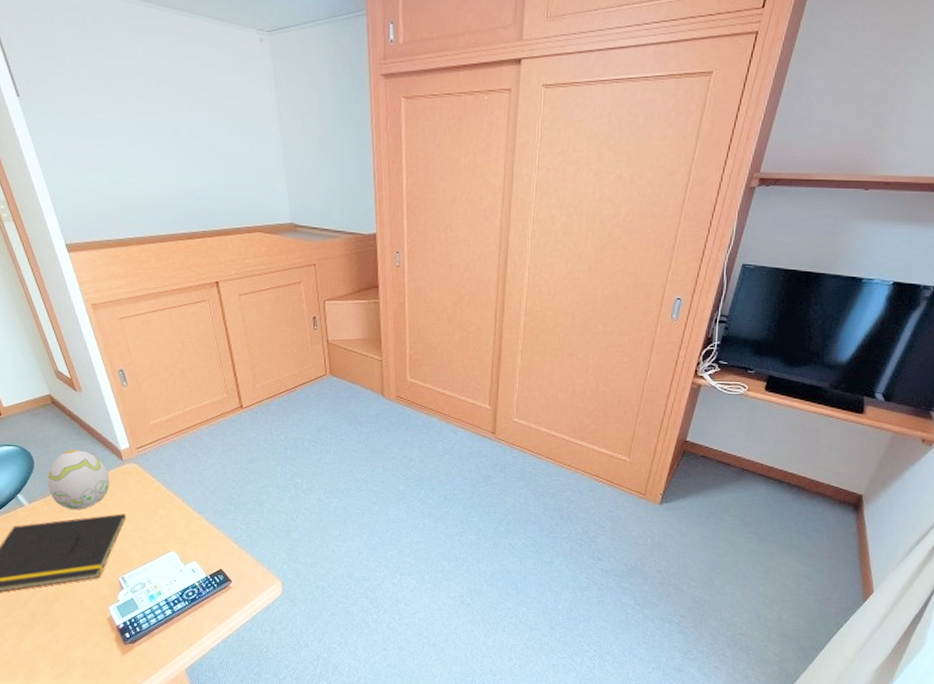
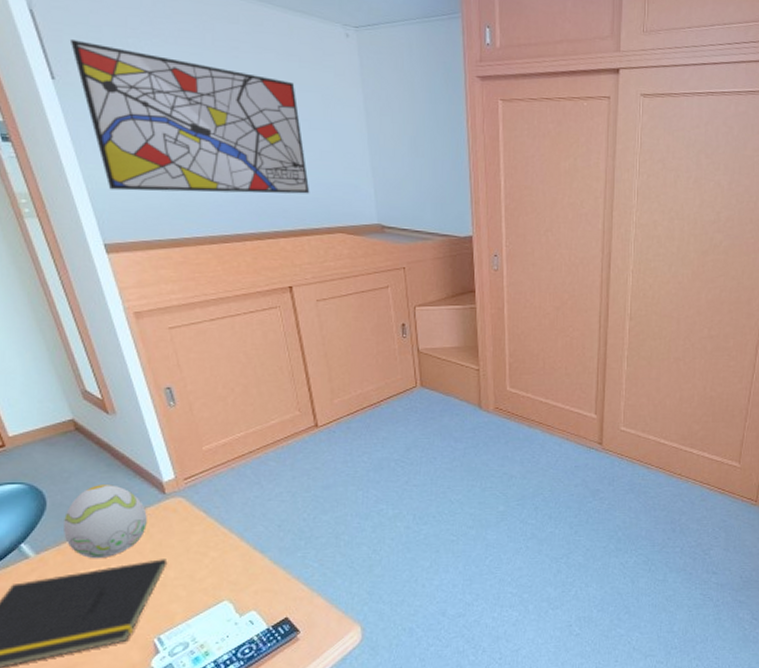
wall art: none [29,59,232,196] -> present [69,40,310,194]

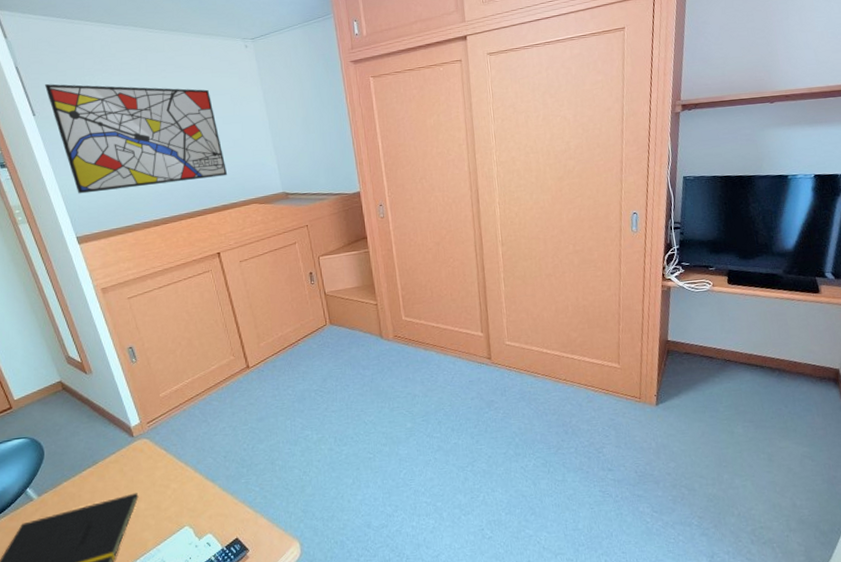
decorative egg: present [64,485,147,559] -> none [58,433,121,498]

